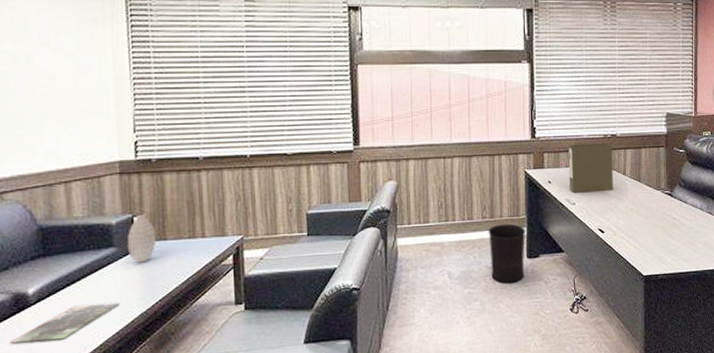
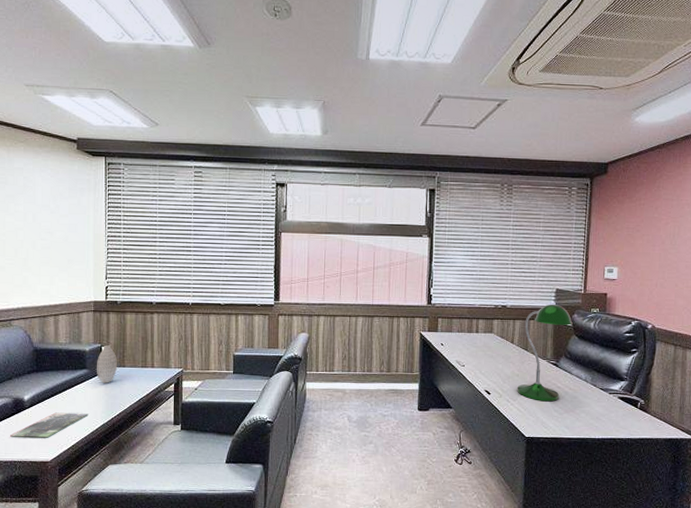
waste bin: present [488,223,526,284] -> none [384,378,419,432]
binder: present [568,143,613,193] -> none [460,312,503,357]
desk lamp: none [632,129,685,236] -> present [517,304,573,402]

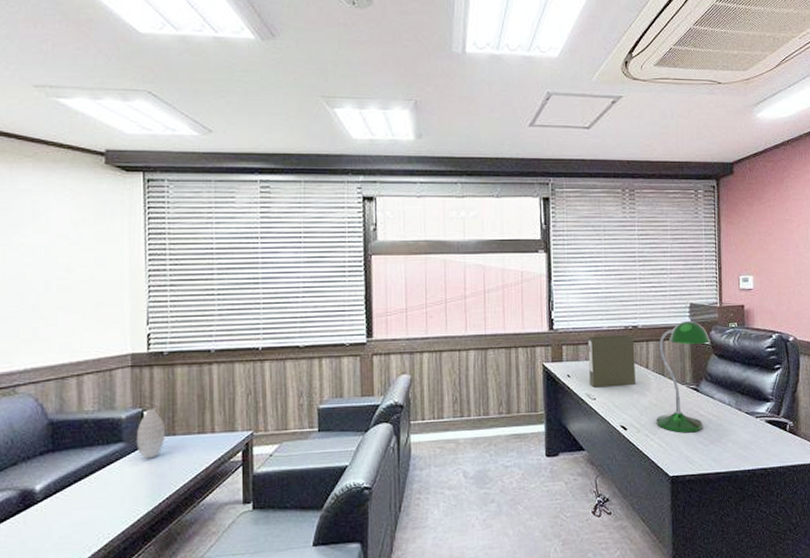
magazine: present [10,412,89,438] -> none [15,500,127,543]
binder: none [460,312,503,357] -> present [587,335,636,388]

